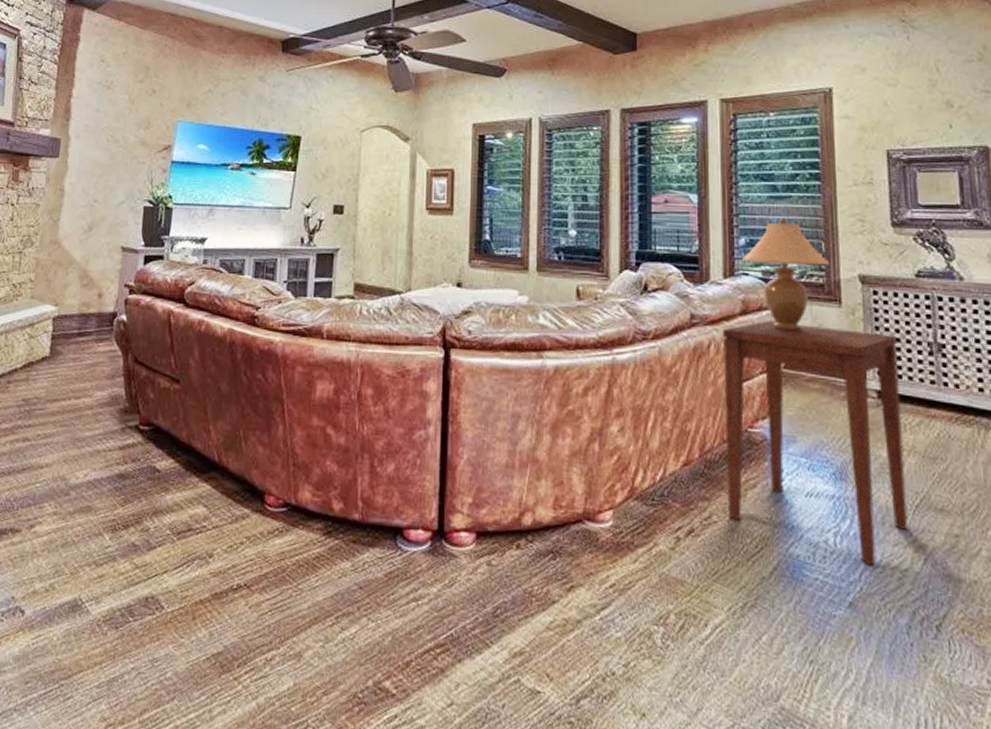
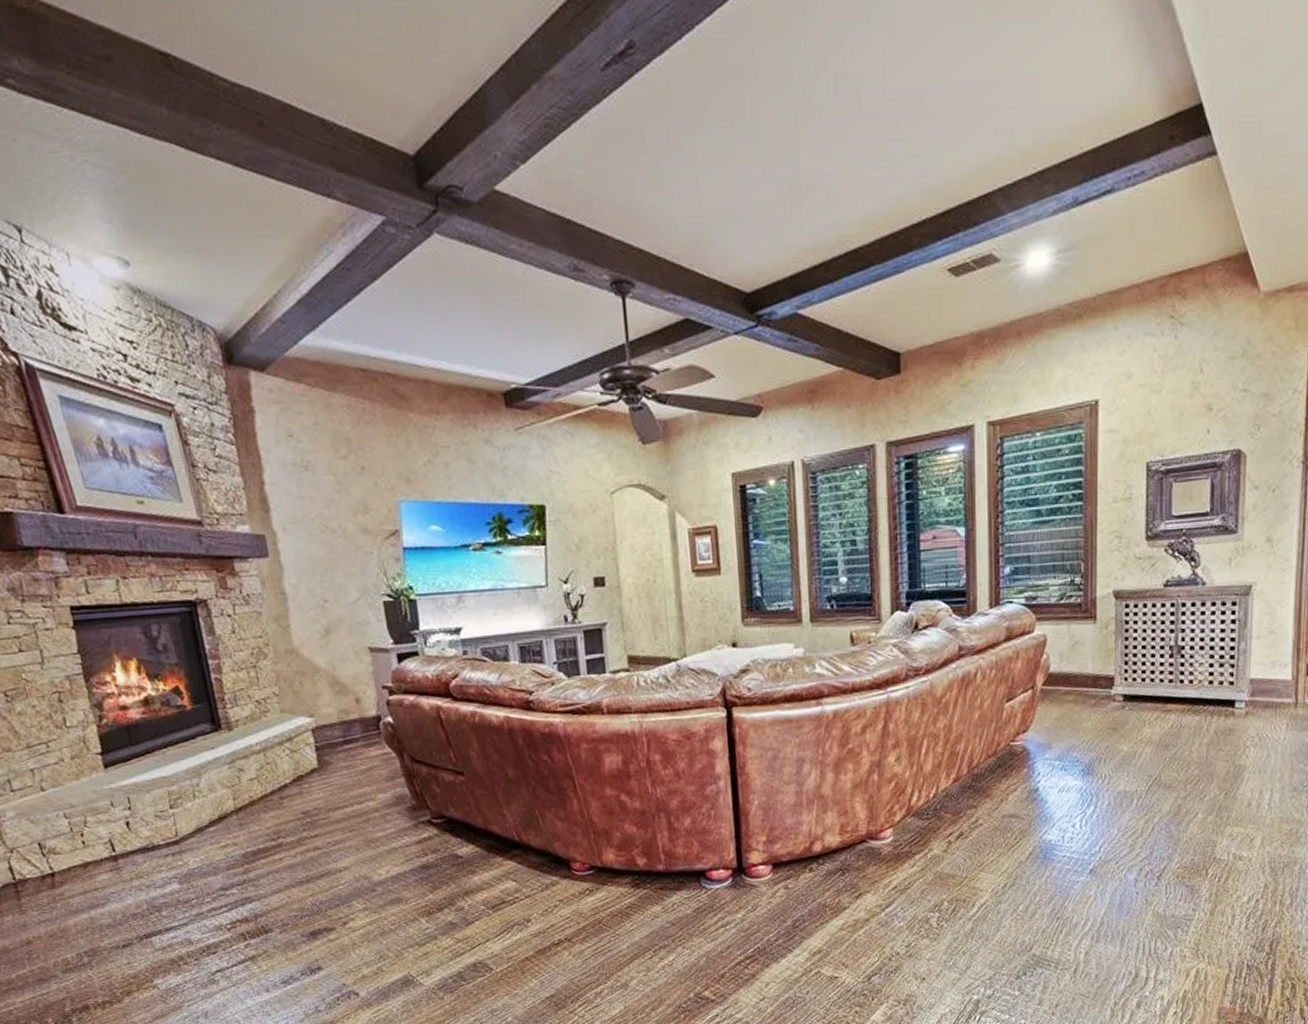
side table: present [723,321,908,566] -> none [989,643,1143,839]
table lamp: present [742,218,831,332] -> none [1007,542,1089,652]

